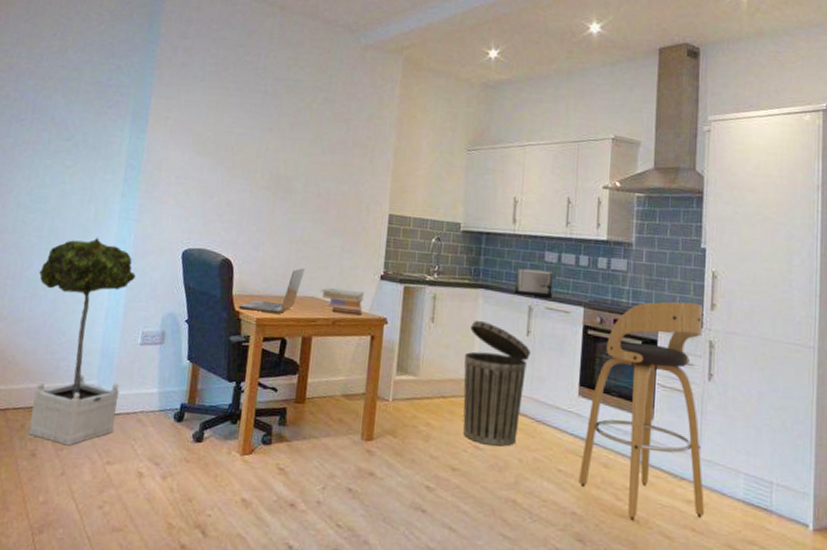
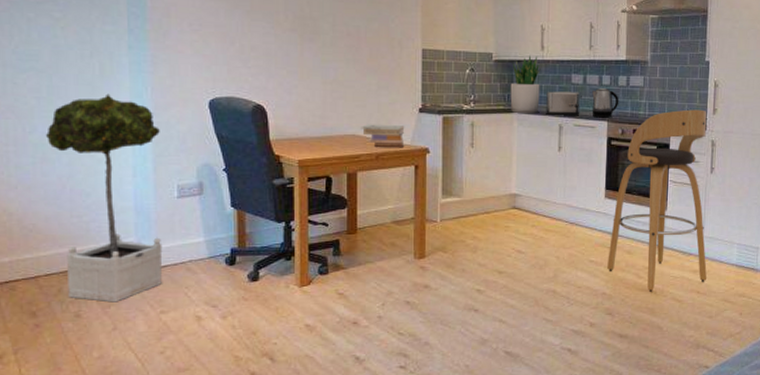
laptop: present [238,267,305,313] -> none [278,107,342,153]
trash can: present [463,320,531,447] -> none [503,141,562,248]
planter: none [476,228,511,291] -> present [510,55,541,113]
kettle: none [566,269,598,304] -> present [591,88,619,118]

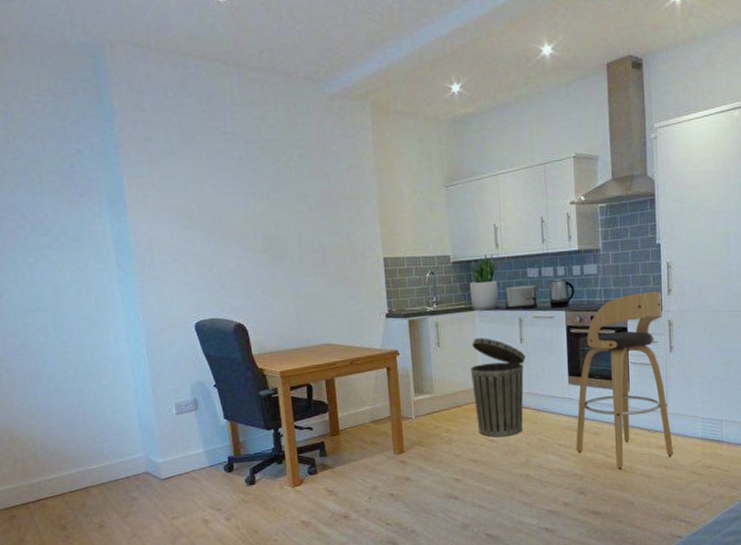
potted tree: present [45,93,163,303] -> none [55,325,171,513]
books: present [361,124,405,148] -> none [334,331,375,353]
trash can: none [503,141,562,248] -> present [470,337,525,437]

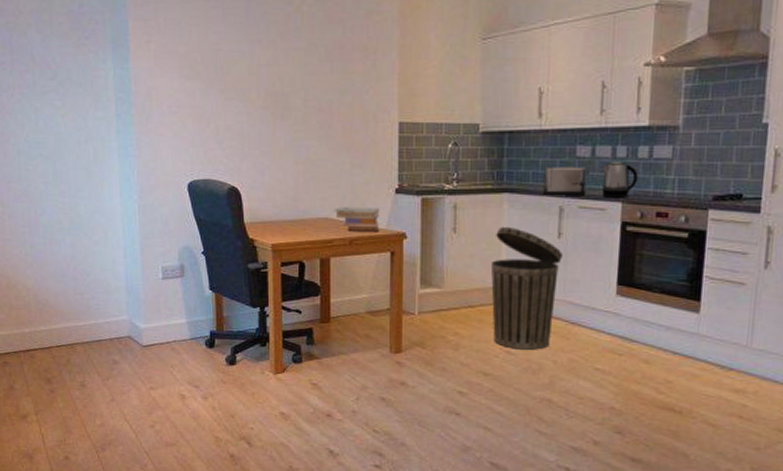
books: none [334,331,375,353] -> present [334,206,380,233]
planter: present [469,254,499,310] -> none [499,125,537,193]
bar stool: present [576,291,674,470] -> none [617,186,763,411]

